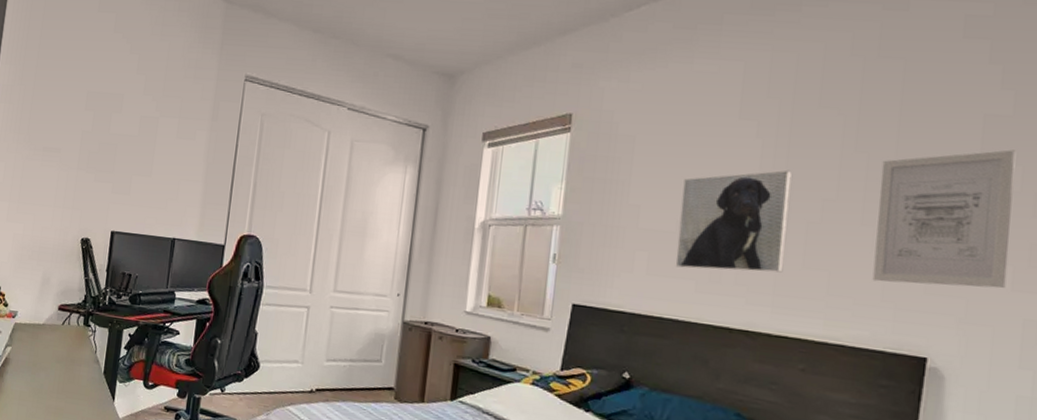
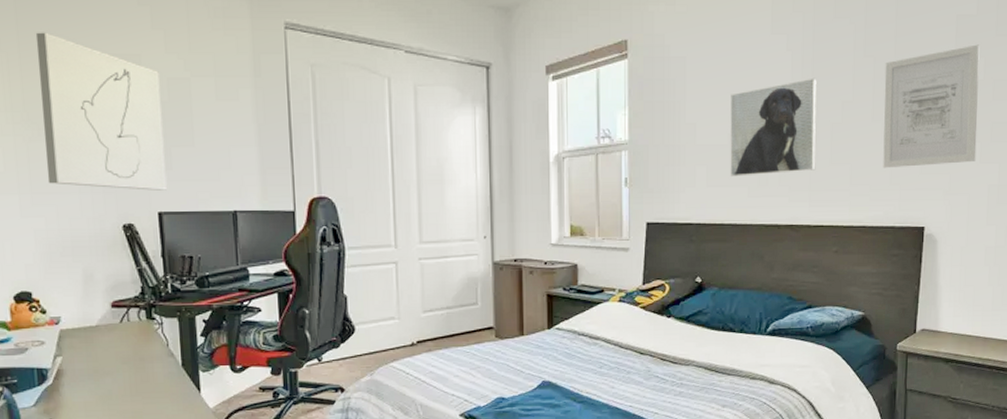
wall art: none [32,71,135,213] -> present [35,32,168,191]

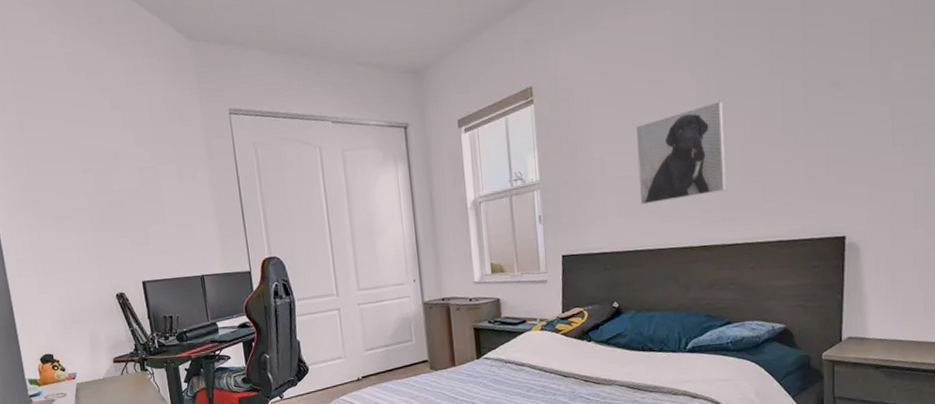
wall art: present [35,32,168,191] -> none [36,141,148,265]
wall art: present [883,44,980,168] -> none [794,46,899,182]

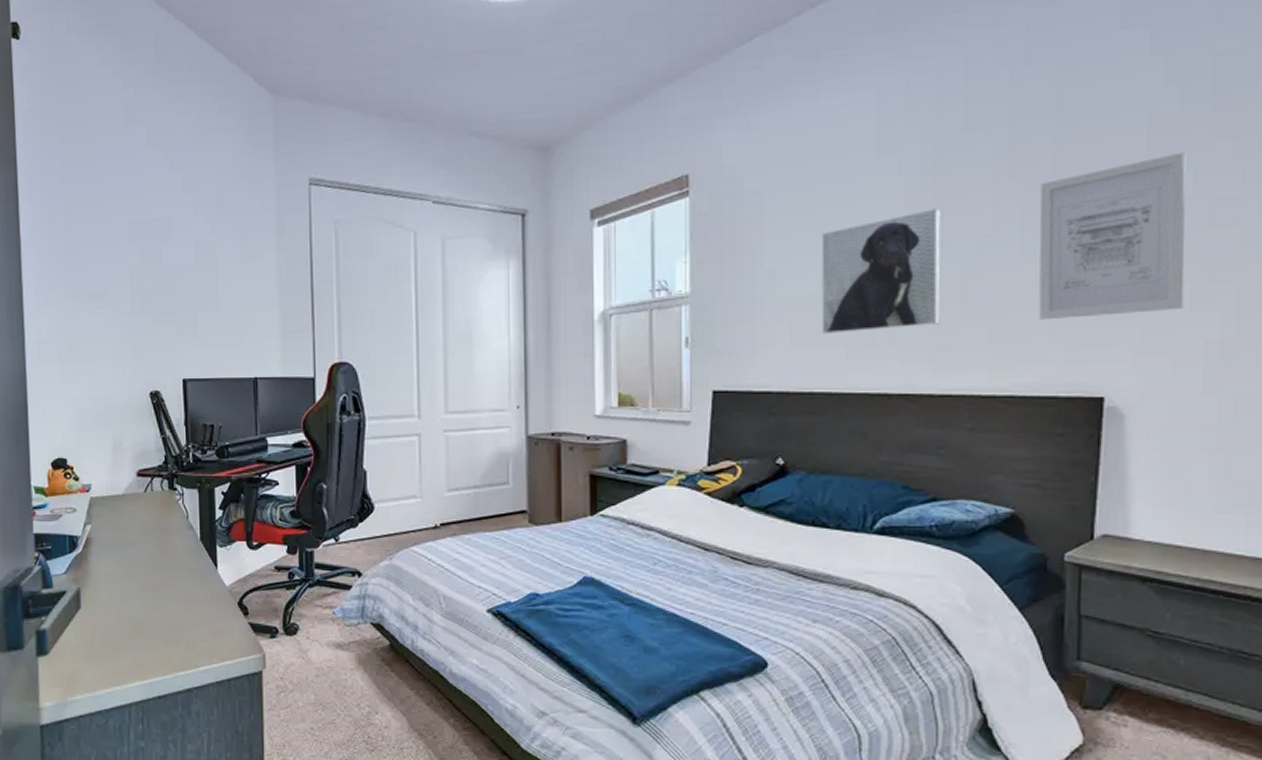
wall art: none [794,46,899,182] -> present [1039,152,1186,321]

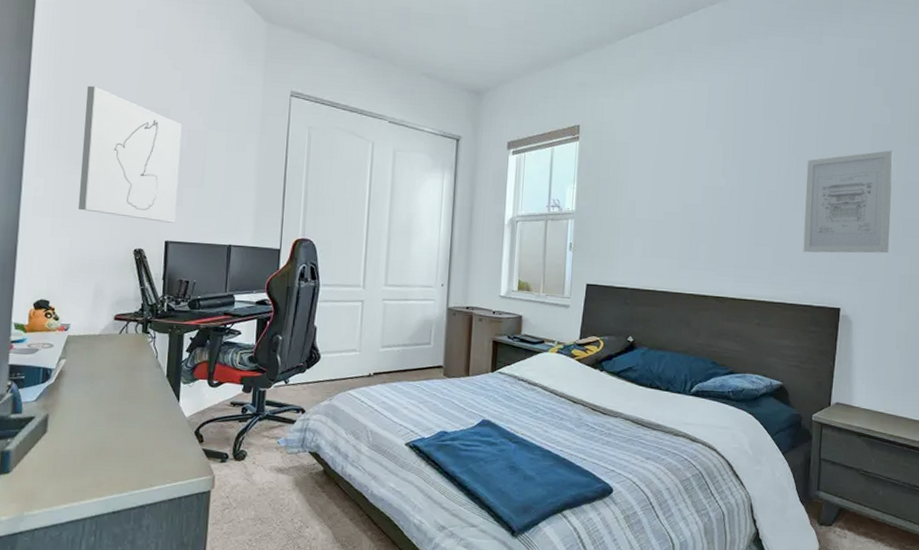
wall art: none [79,202,193,357] -> present [77,85,182,223]
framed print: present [821,207,941,334] -> none [664,168,745,250]

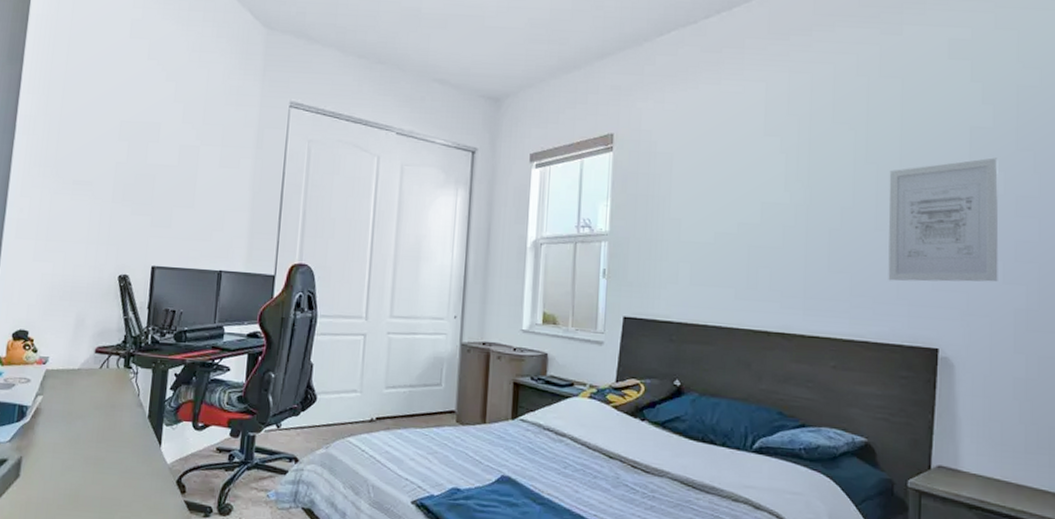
wall art: present [77,85,182,223] -> none [62,100,174,246]

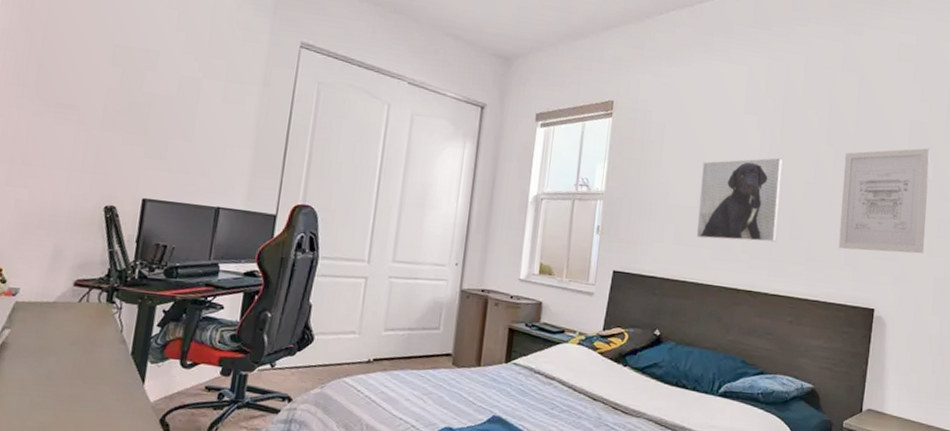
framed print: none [715,181,813,278] -> present [696,157,783,242]

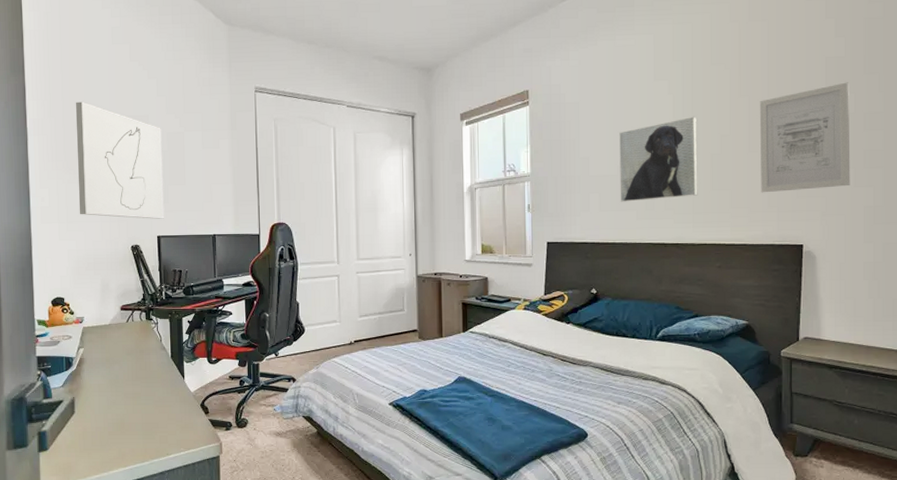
wall art: none [41,18,173,179] -> present [75,101,165,219]

